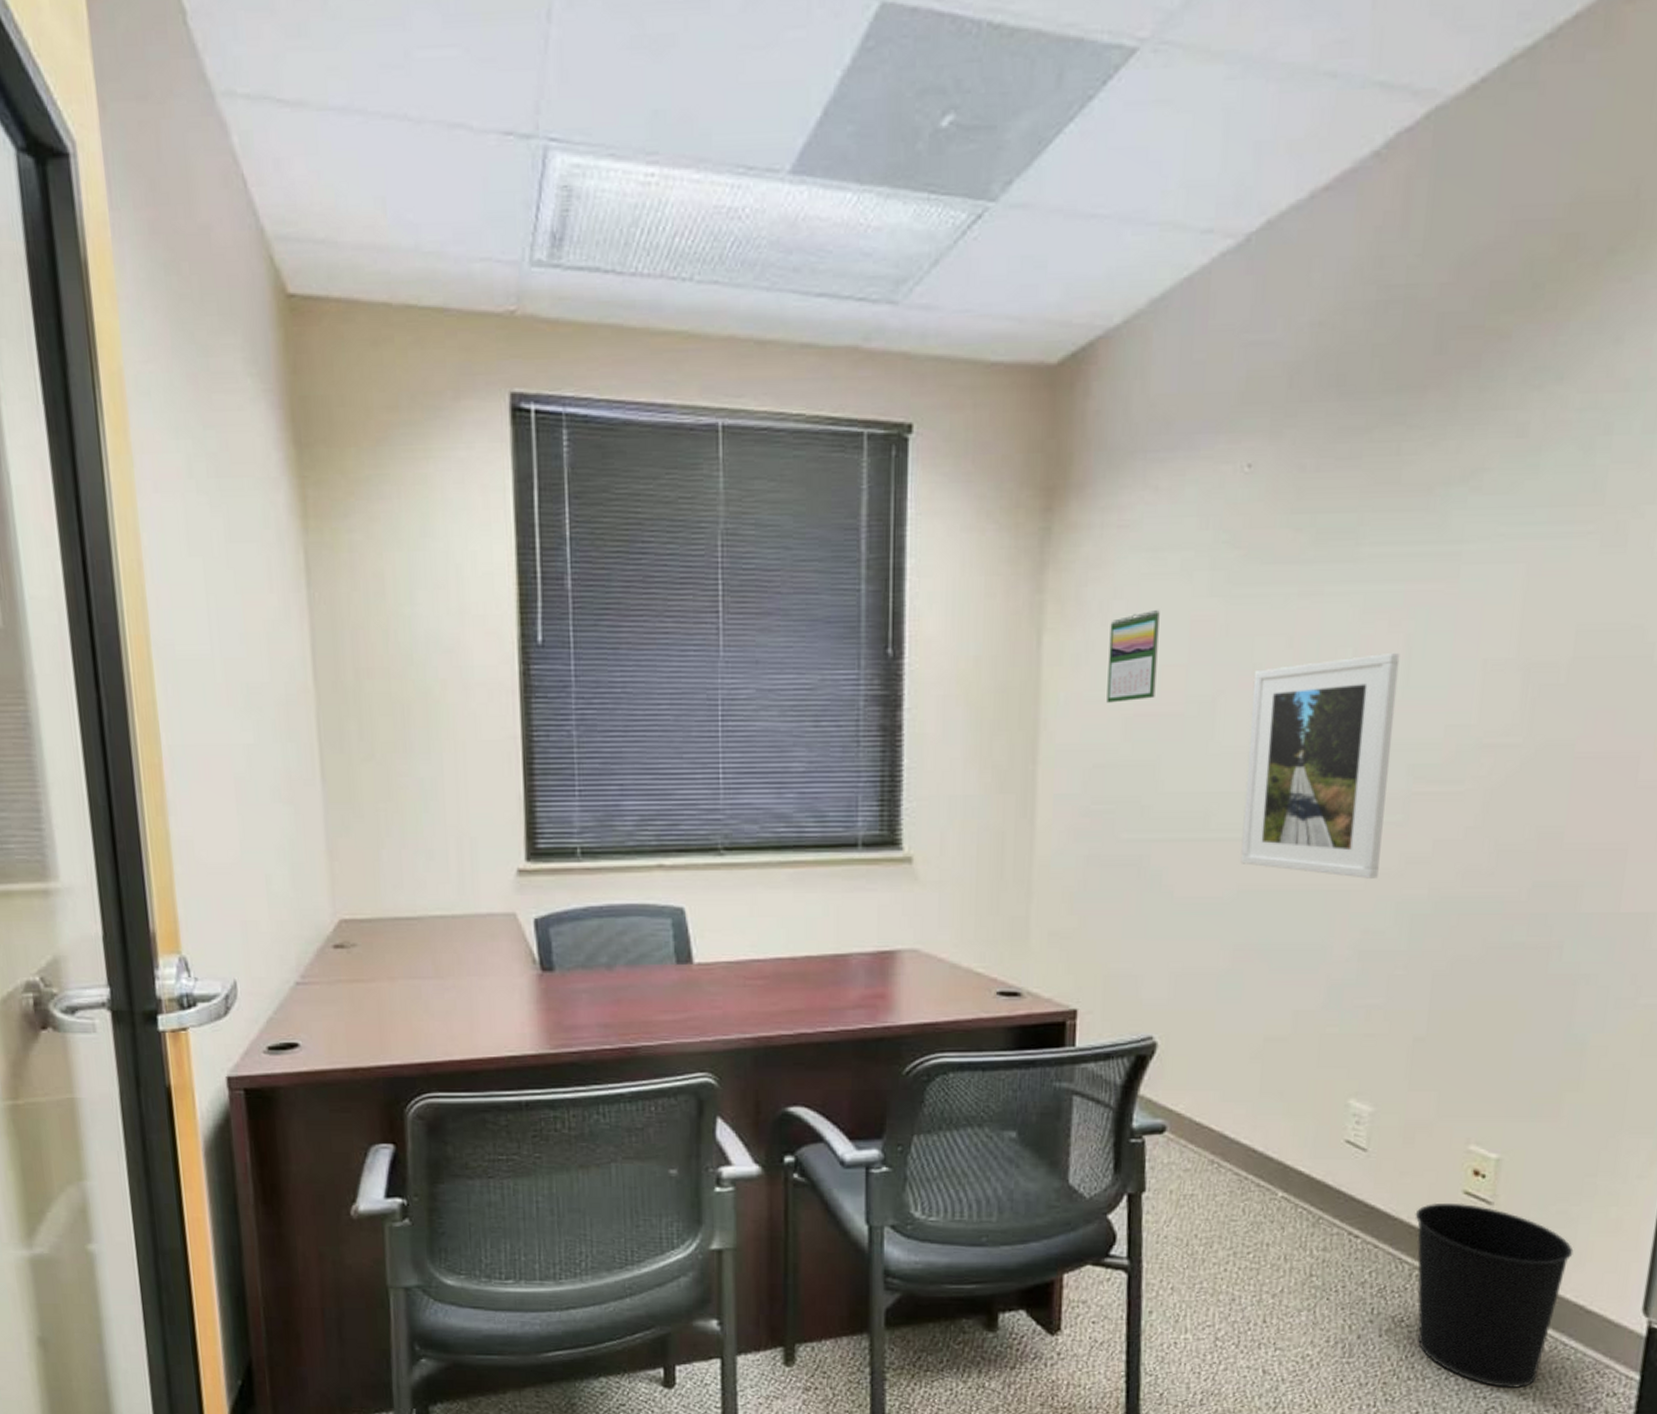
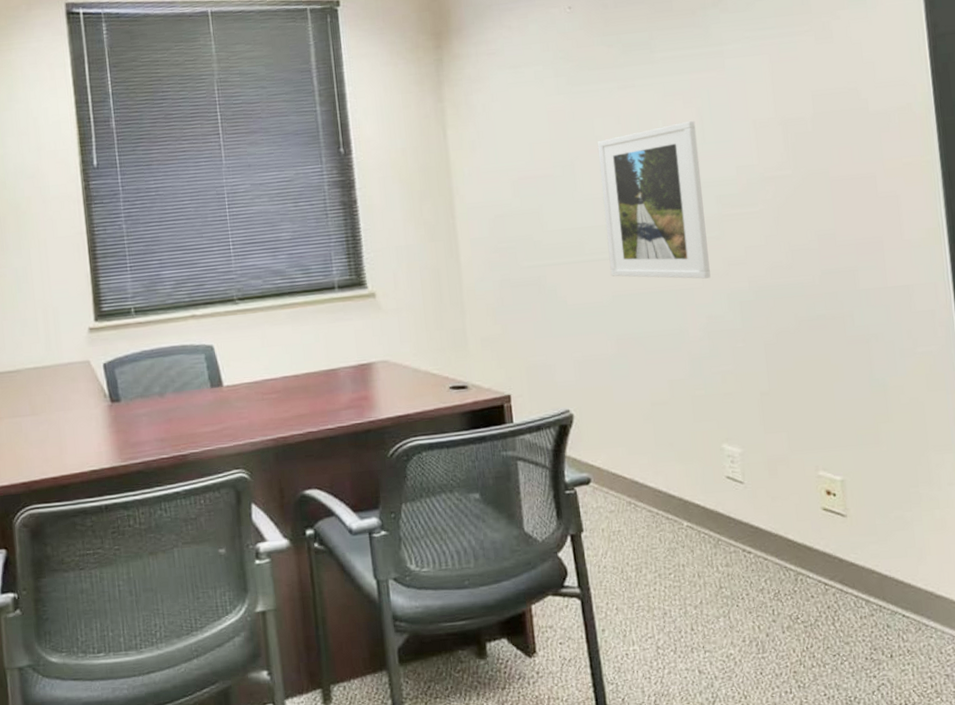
calendar: present [1107,609,1160,703] -> none [492,106,531,172]
wastebasket: present [1414,1202,1574,1389] -> none [789,517,915,667]

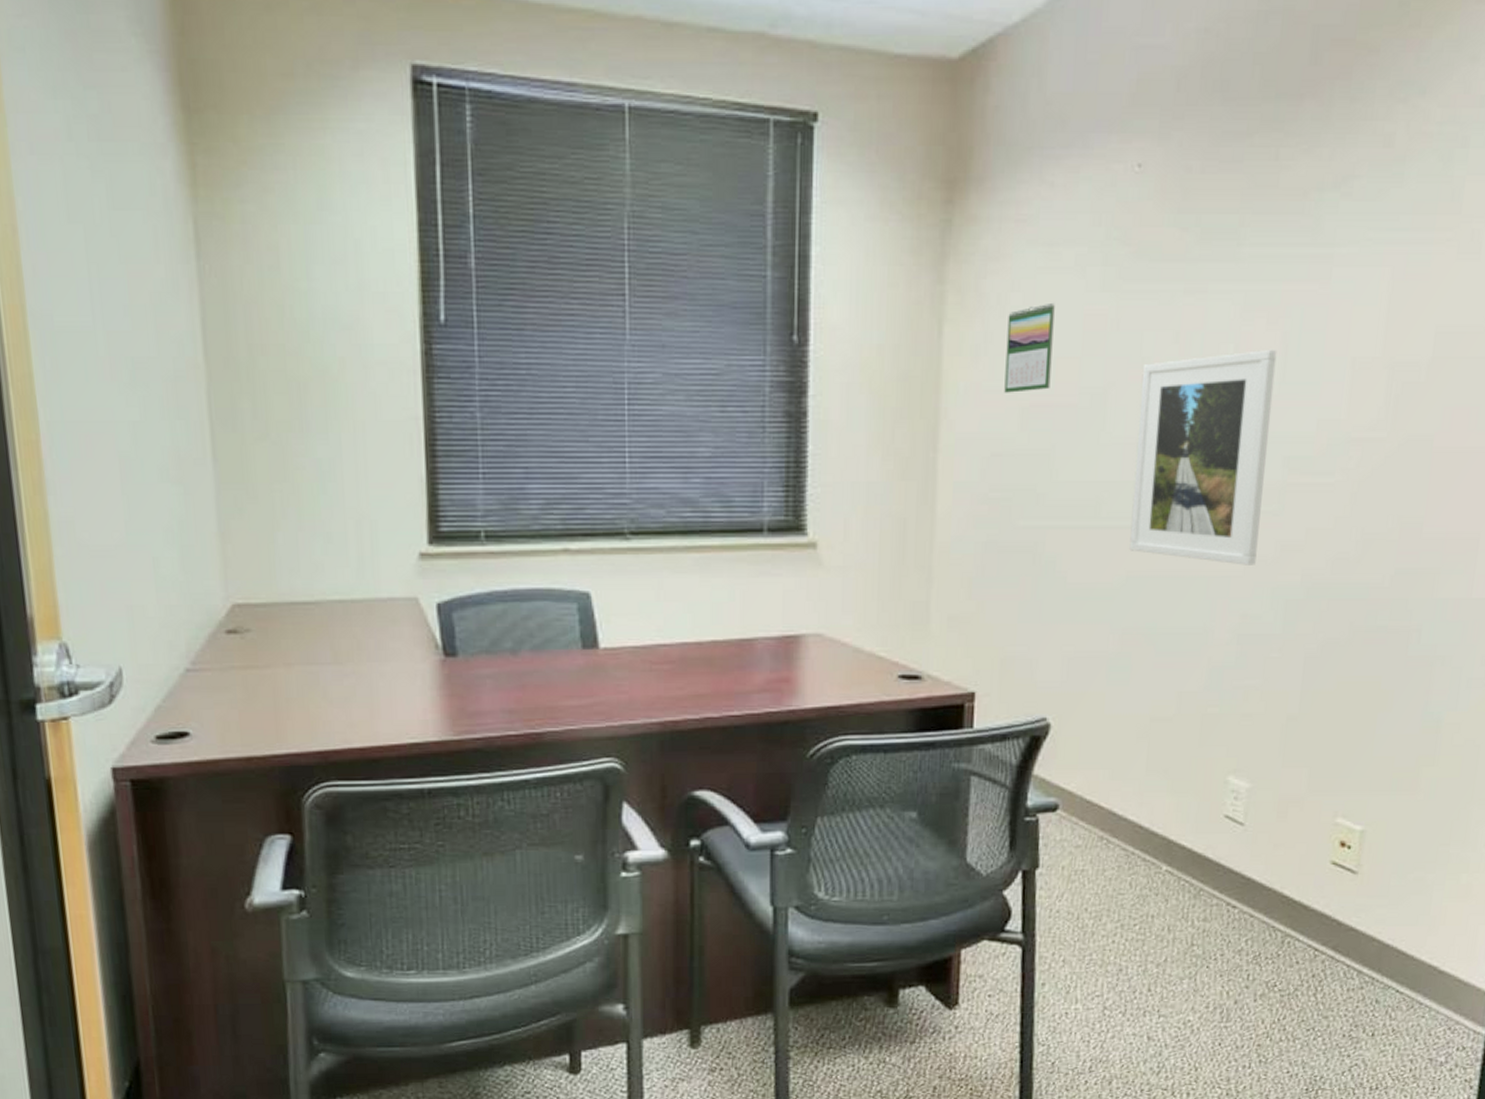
calendar: none [492,106,531,172] -> present [1004,302,1055,393]

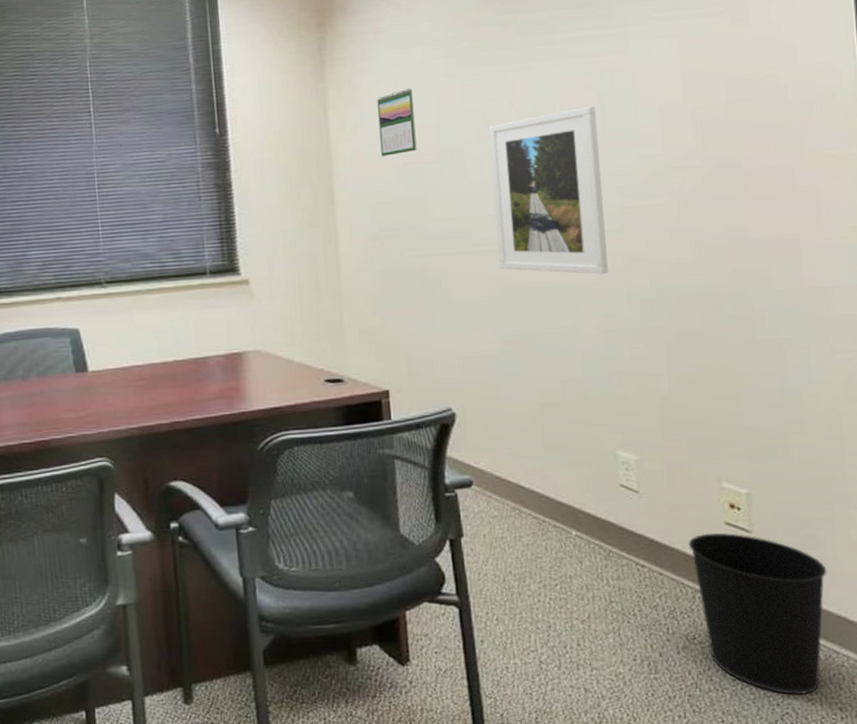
wastebasket: none [1287,872,1429,1047] -> present [688,532,827,696]

